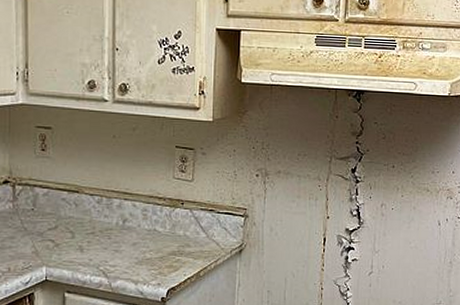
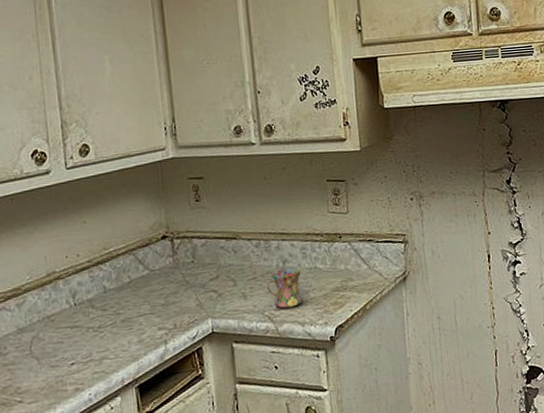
mug: none [104,227,139,265] -> present [266,267,302,309]

